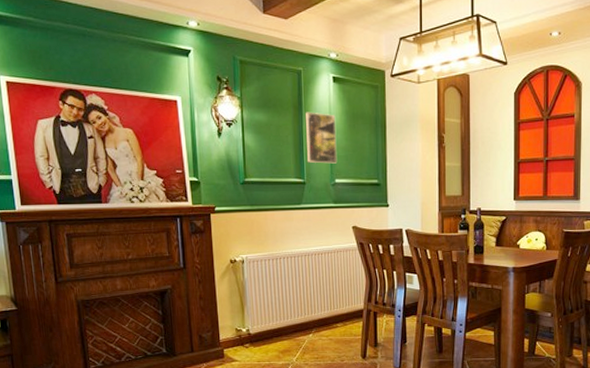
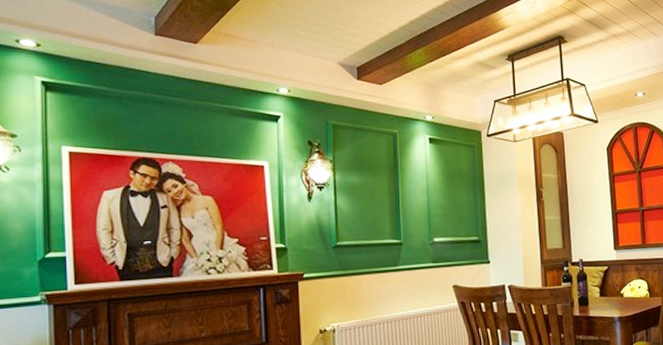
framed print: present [305,112,337,164] -> none [401,172,436,224]

